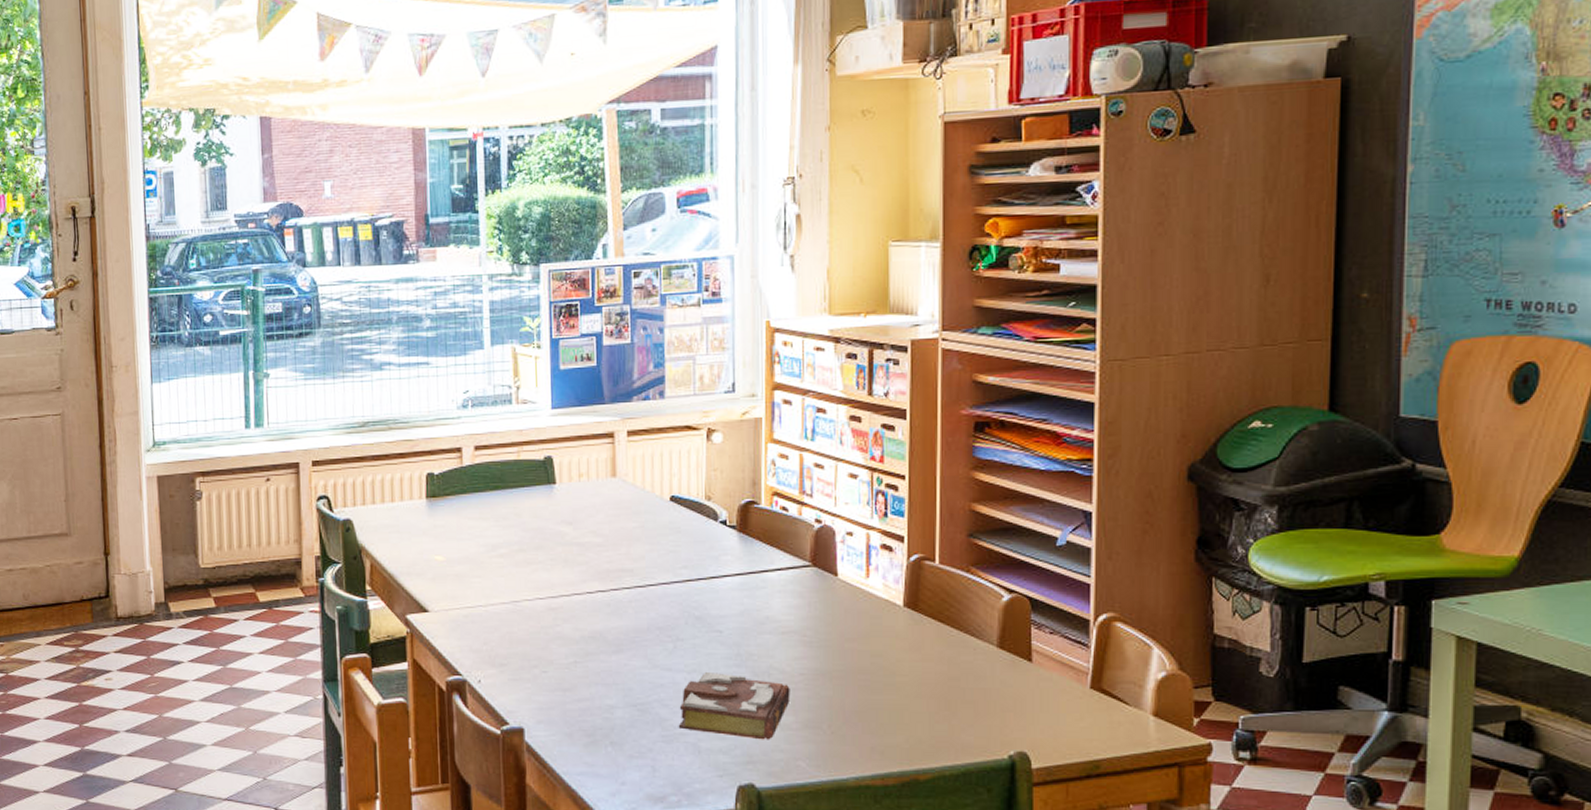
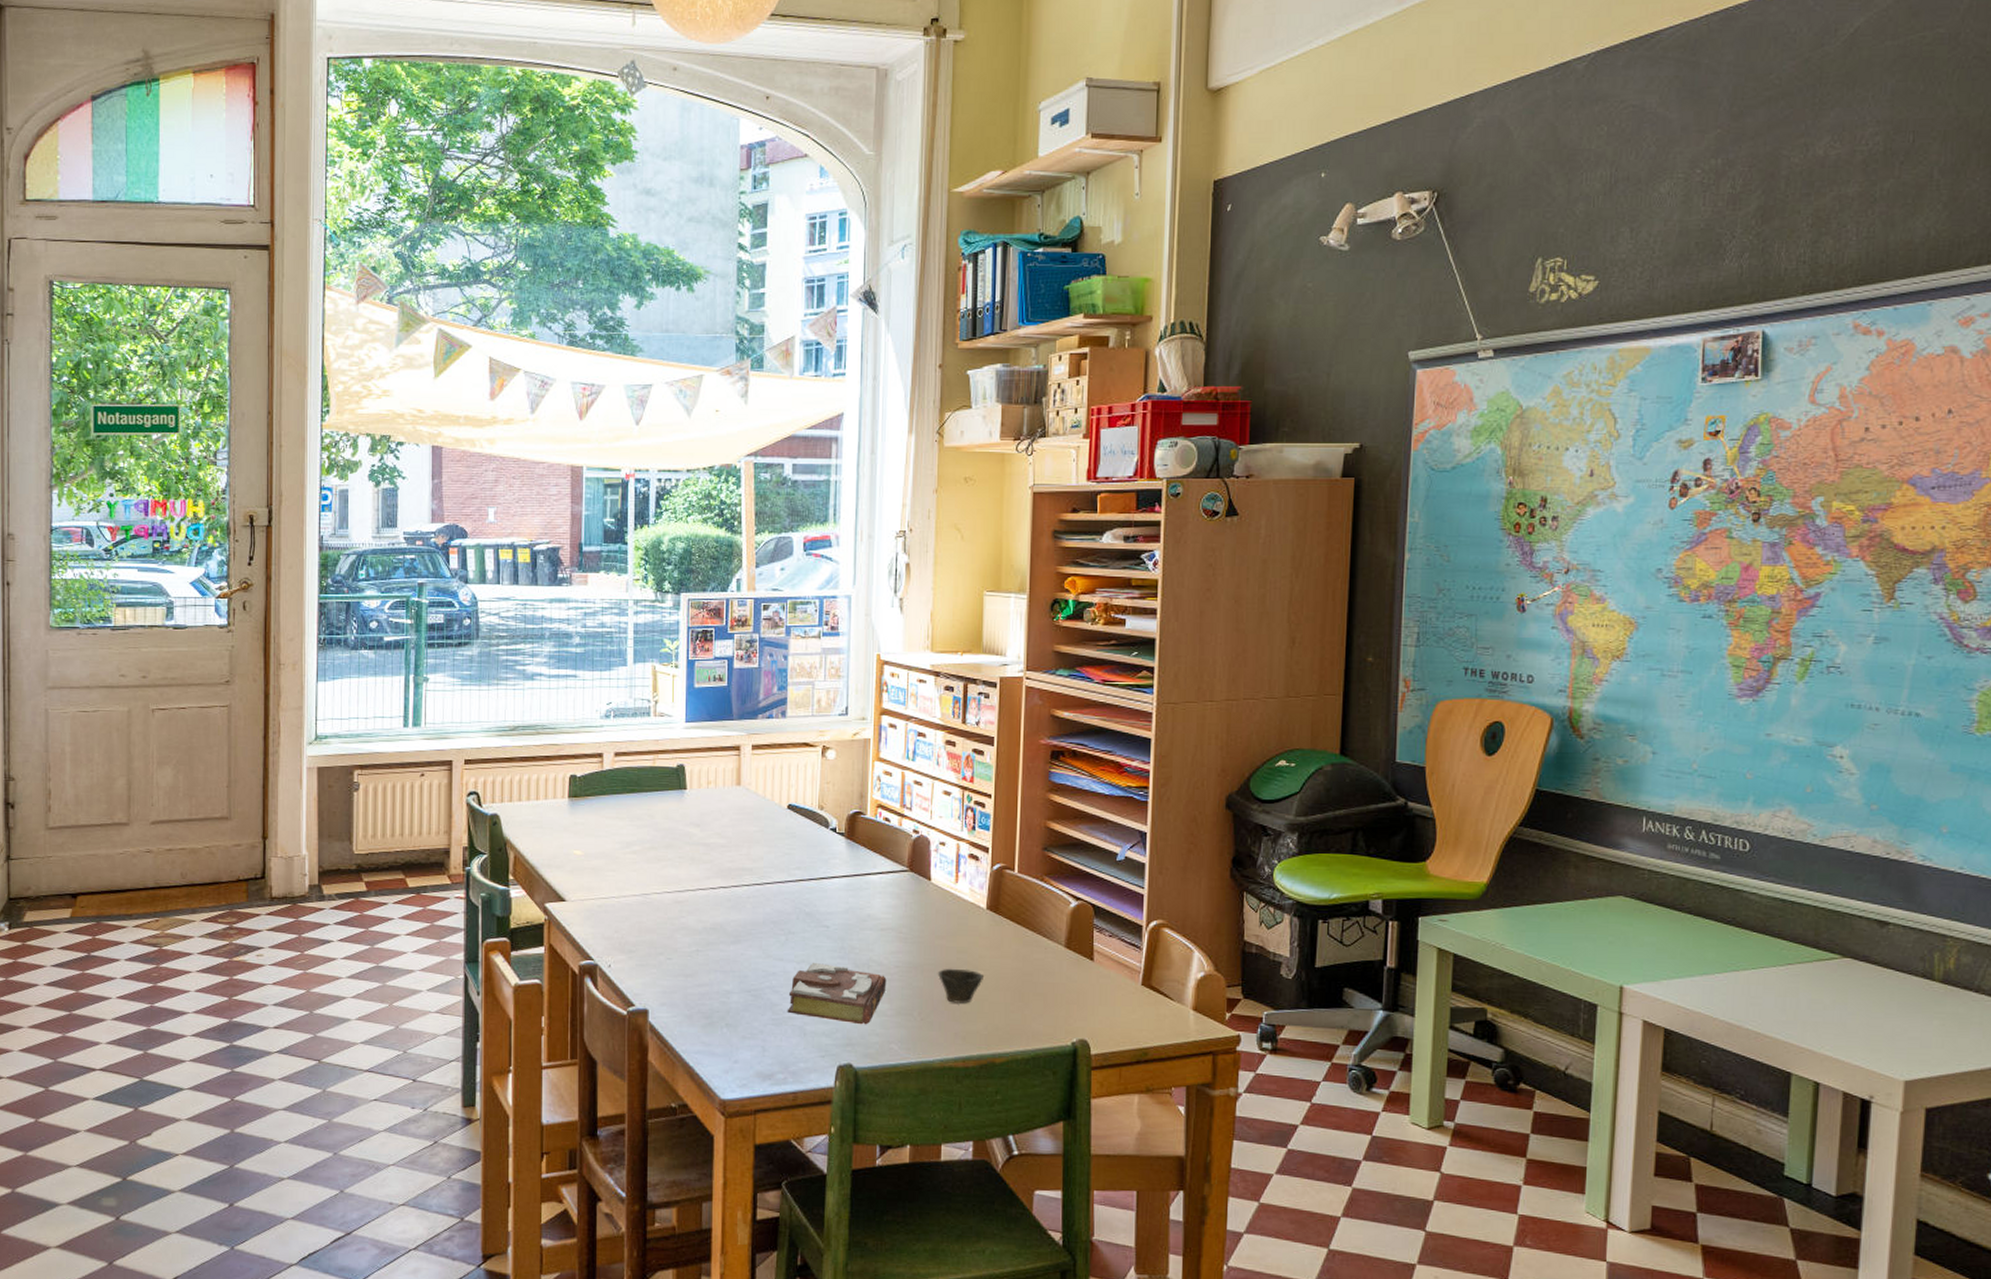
cup: none [848,674,904,714] -> present [937,968,985,1003]

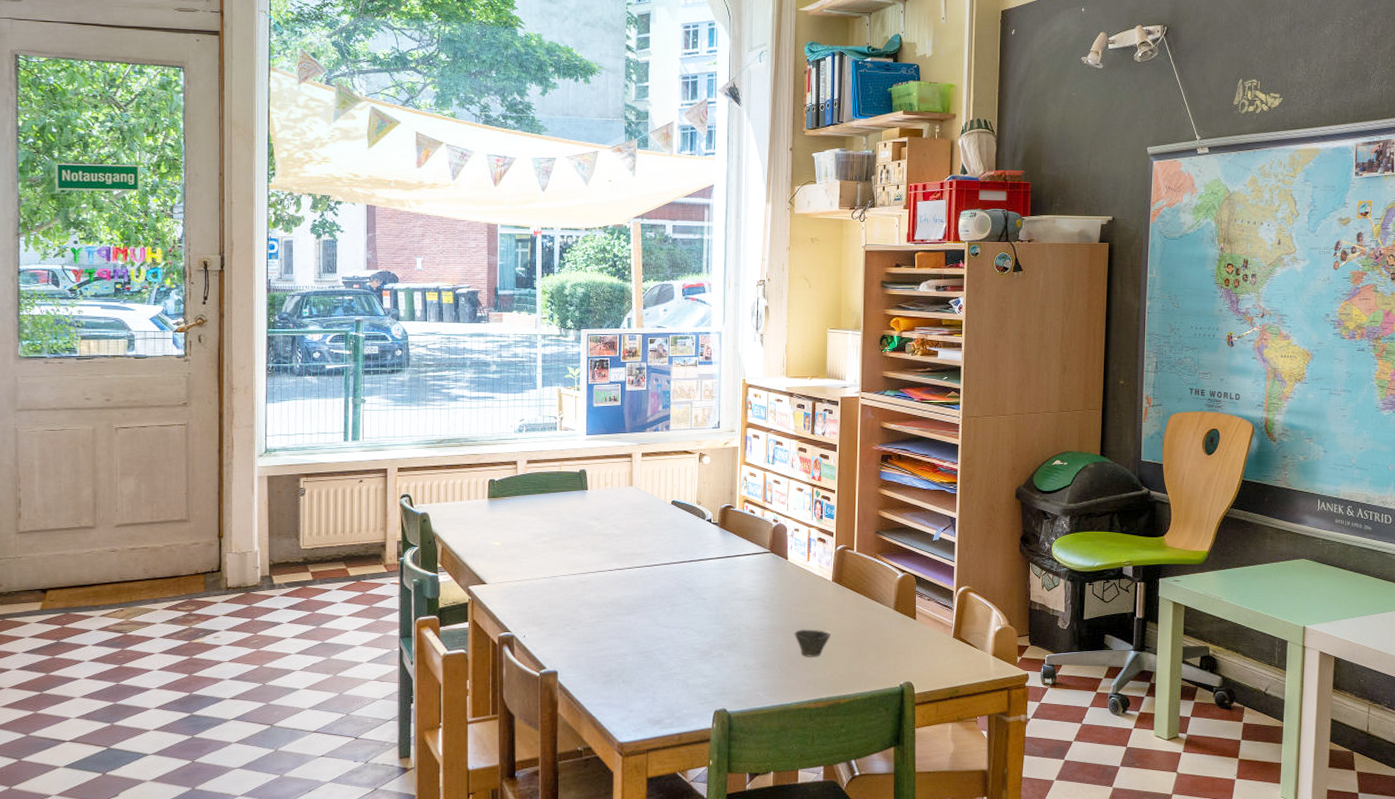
book: present [787,962,887,1025] -> none [672,627,753,677]

